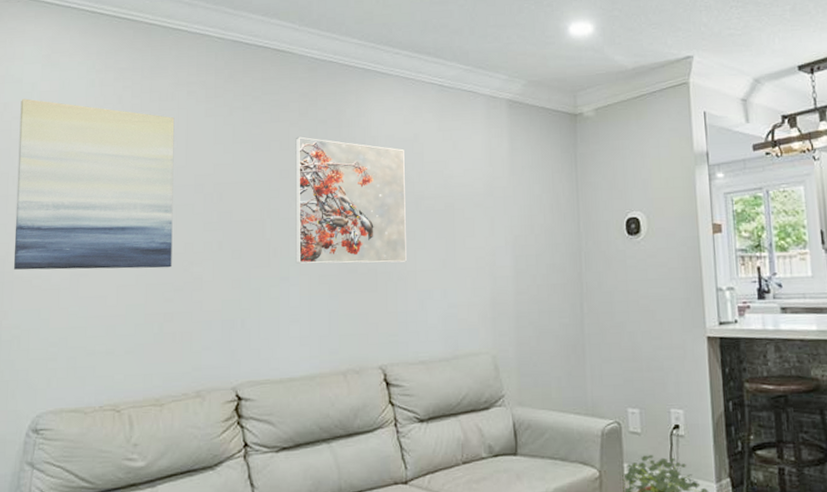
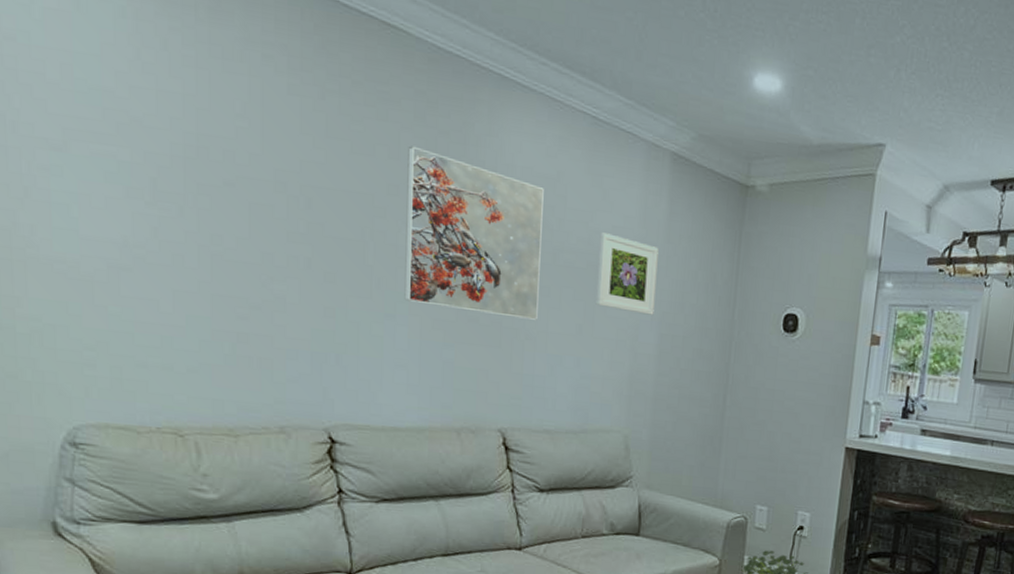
wall art: present [13,98,175,270] -> none [14,12,246,279]
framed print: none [453,176,507,241] -> present [595,232,659,316]

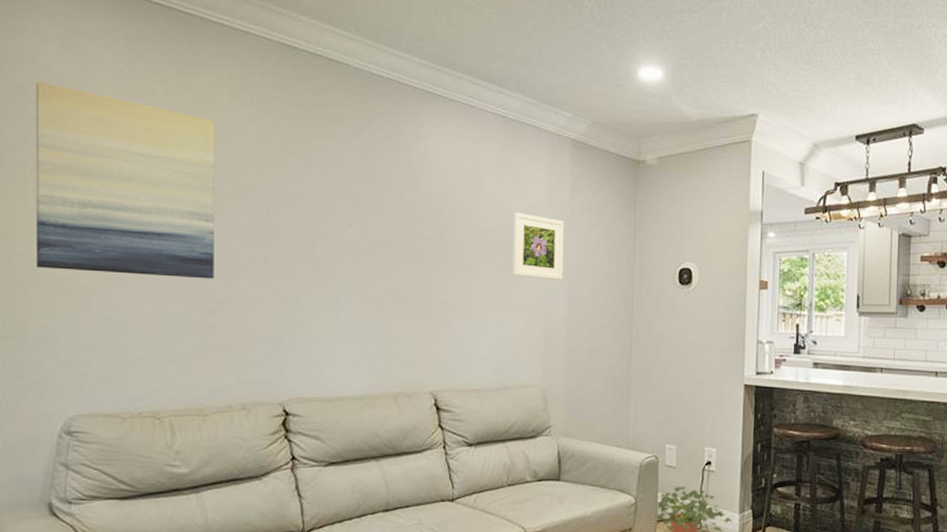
wall art: none [14,12,246,279] -> present [36,81,215,279]
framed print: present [404,146,544,320] -> none [347,155,463,293]

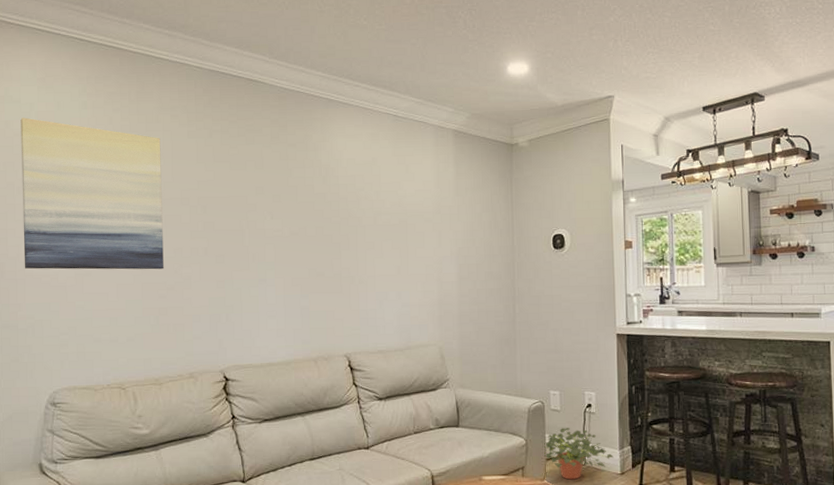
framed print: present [511,212,564,280] -> none [407,196,452,252]

